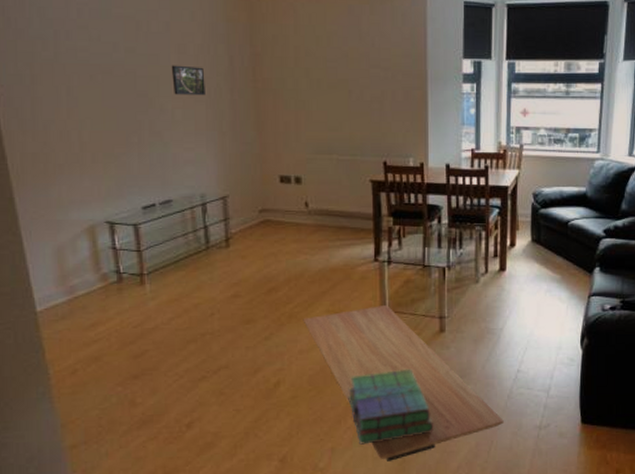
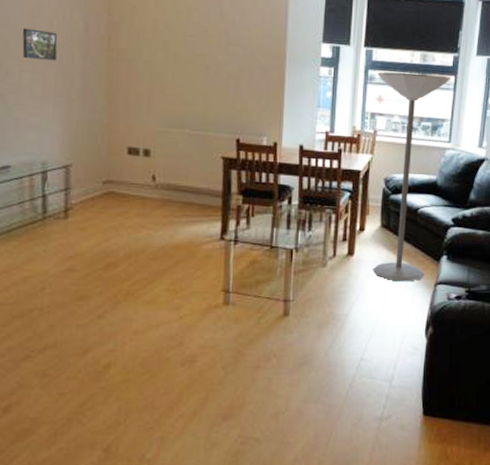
coffee table: present [303,305,504,461] -> none [140,286,344,453]
stack of books: present [348,368,434,445] -> none [183,353,272,434]
floor lamp: none [521,83,598,295] -> present [372,71,451,282]

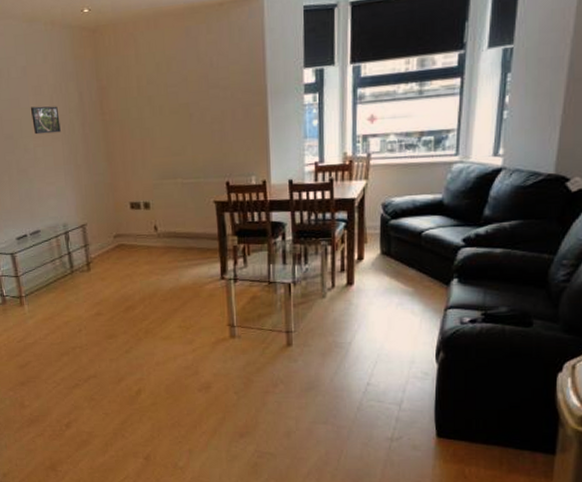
floor lamp: present [372,71,451,282] -> none [367,79,456,308]

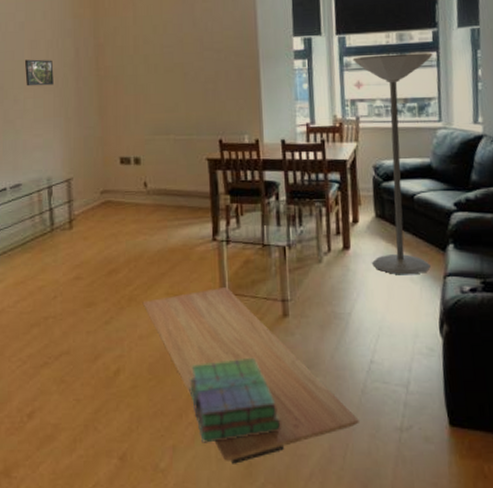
coffee table: none [158,321,354,464] -> present [142,287,359,464]
stack of books: none [201,380,283,448] -> present [189,357,281,443]
floor lamp: none [367,79,456,308] -> present [352,53,433,275]

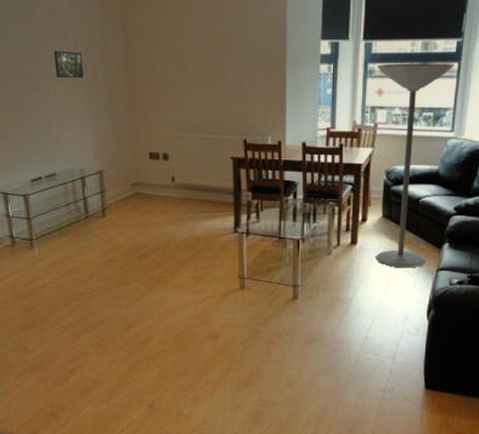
coffee table: present [142,287,359,464] -> none [169,273,351,412]
stack of books: present [189,357,281,443] -> none [209,331,286,396]

